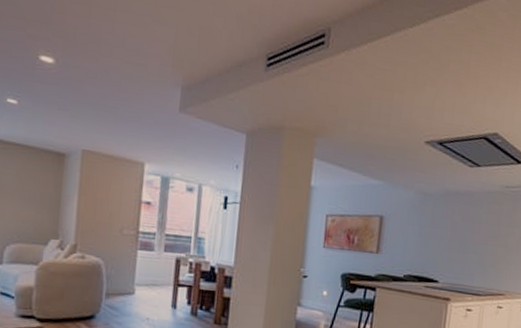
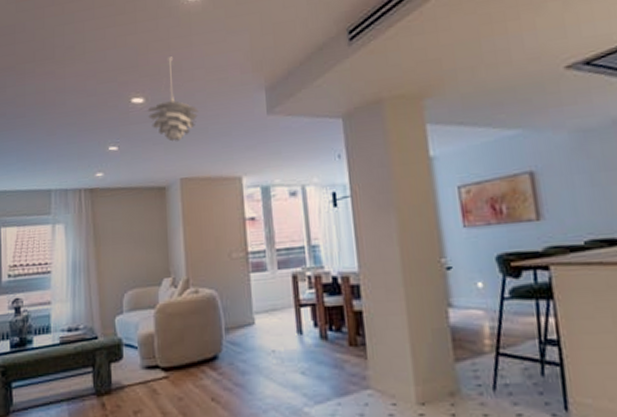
pendant light: none [56,24,112,113] -> present [147,56,199,142]

